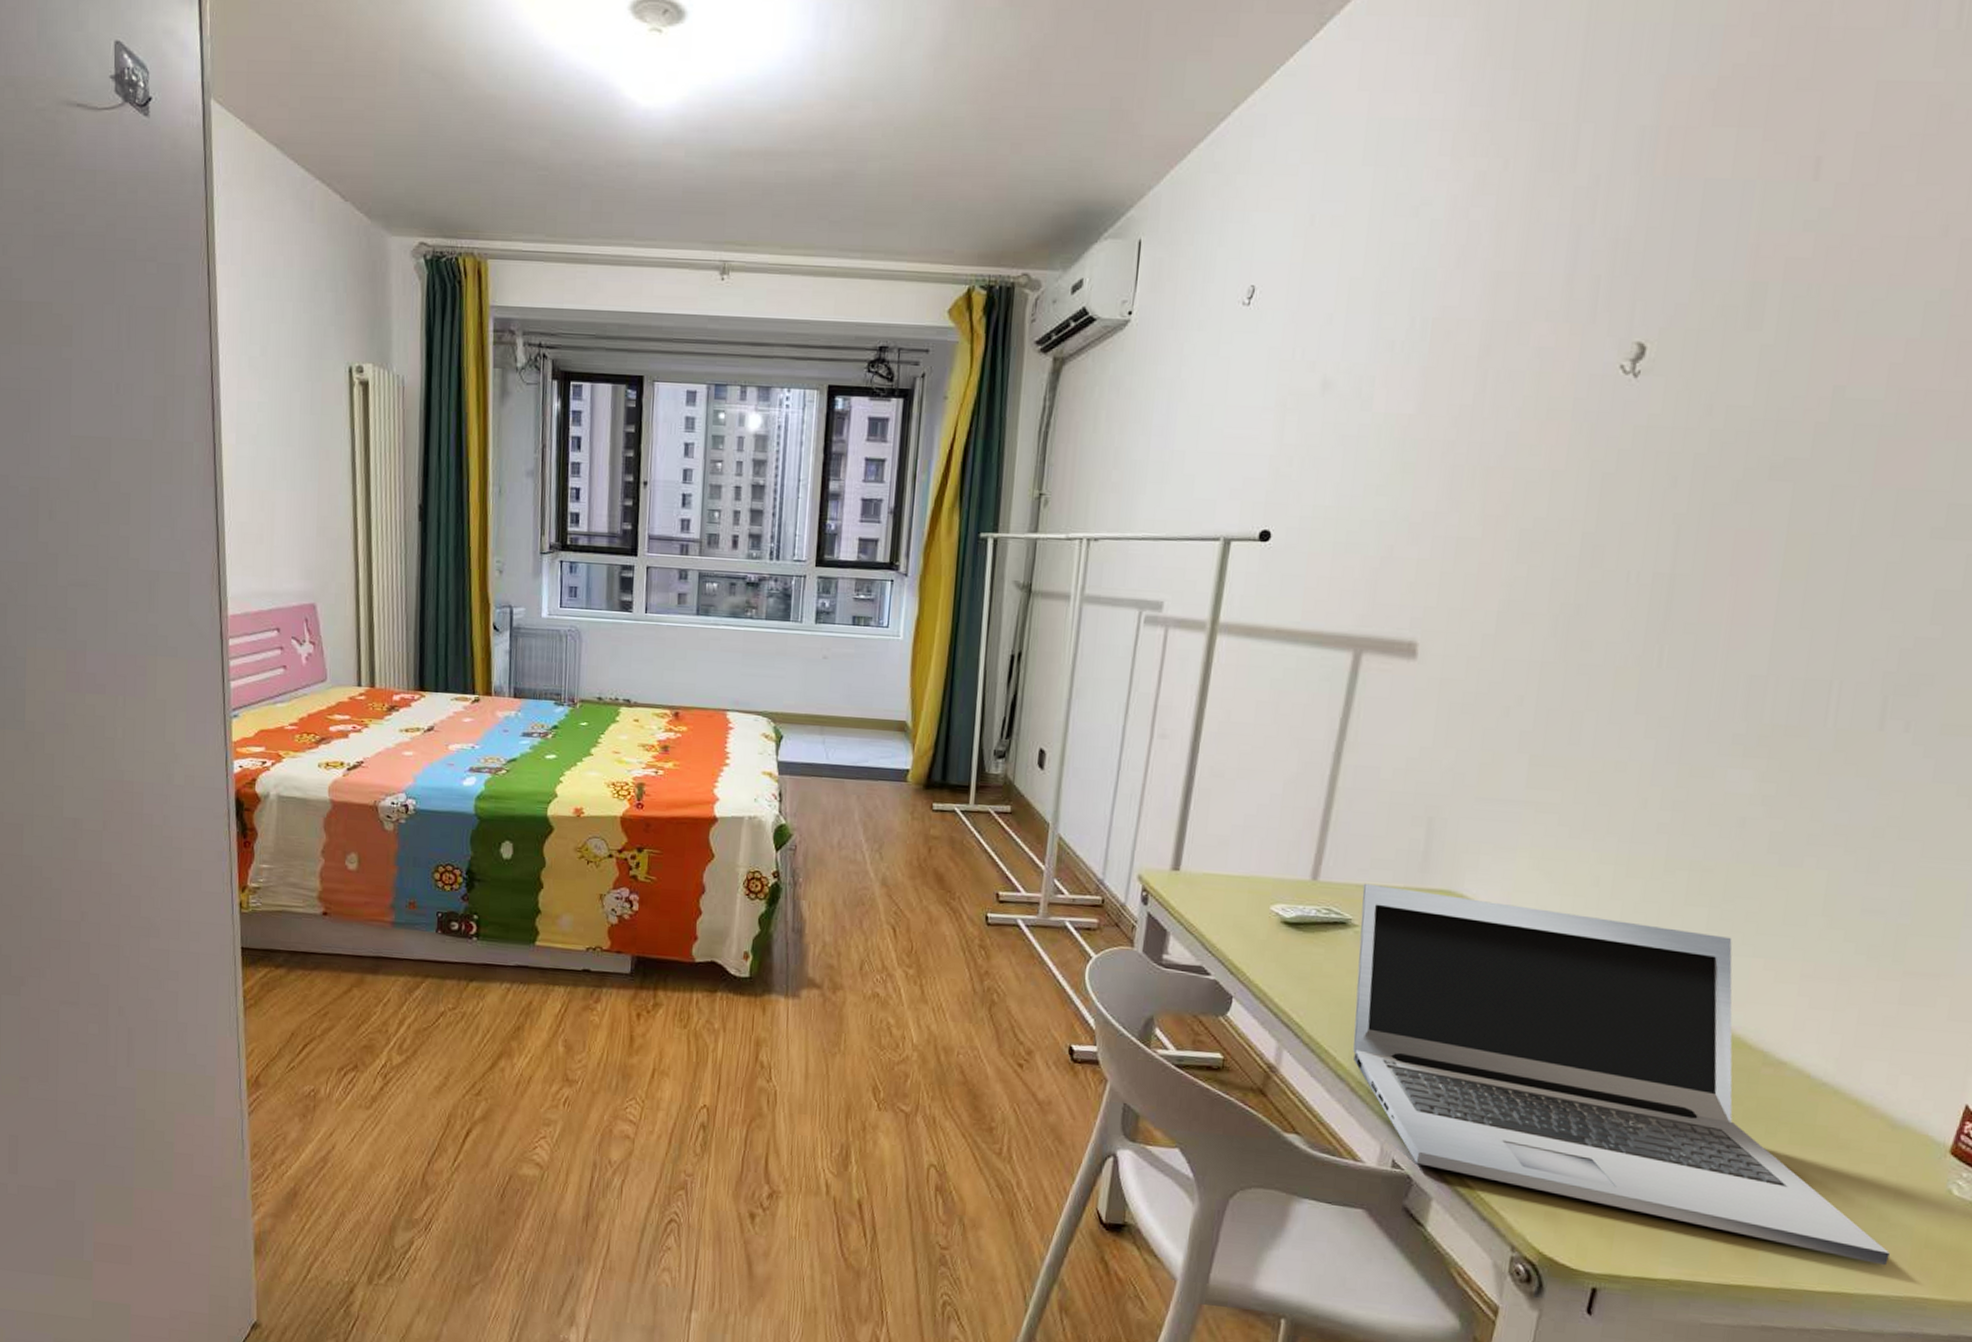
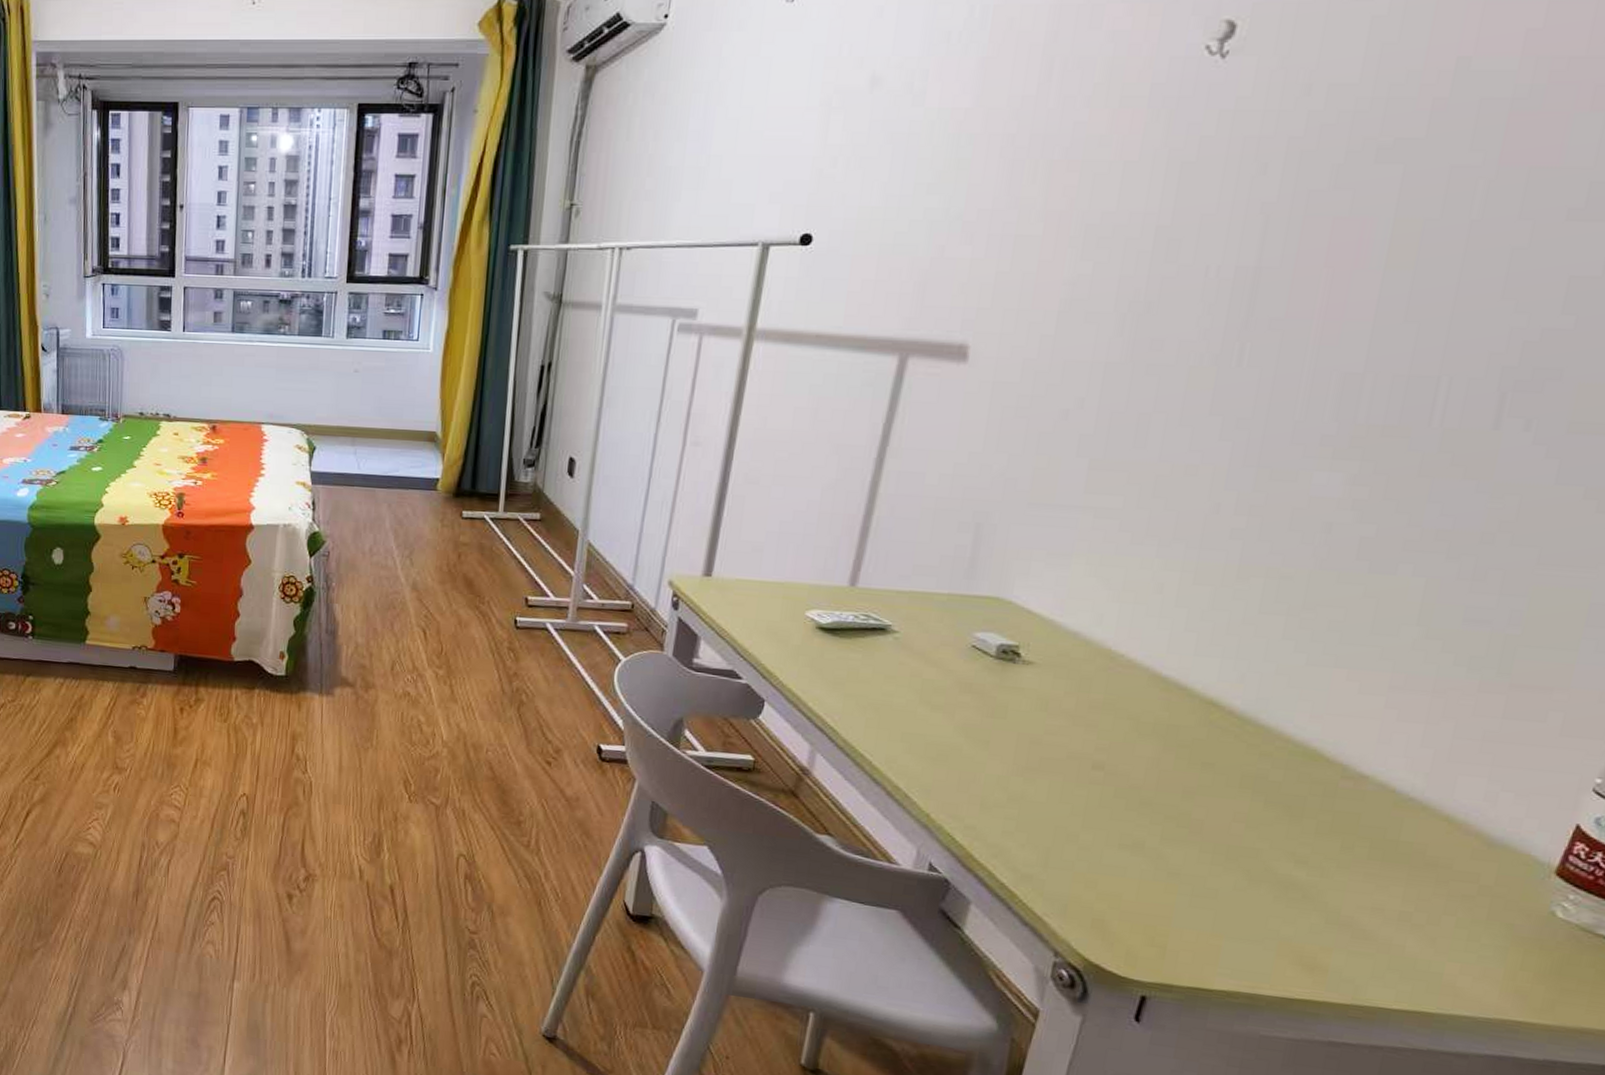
laptop: present [1353,883,1890,1266] -> none [890,589,1479,987]

